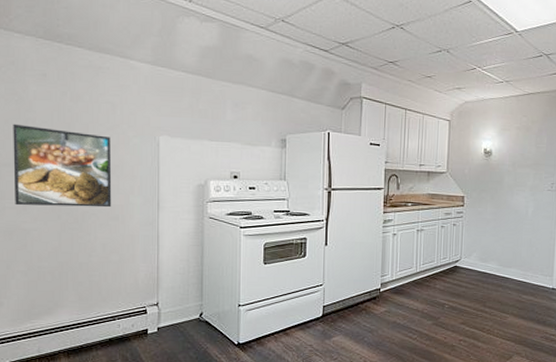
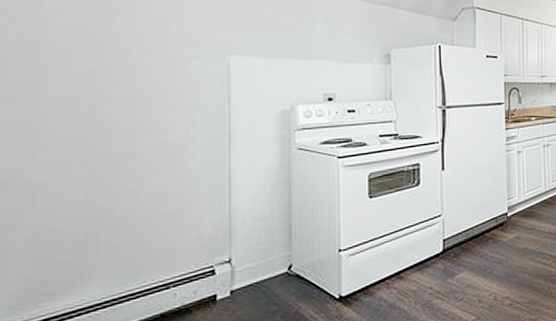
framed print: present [13,123,112,208] -> none [15,46,164,152]

